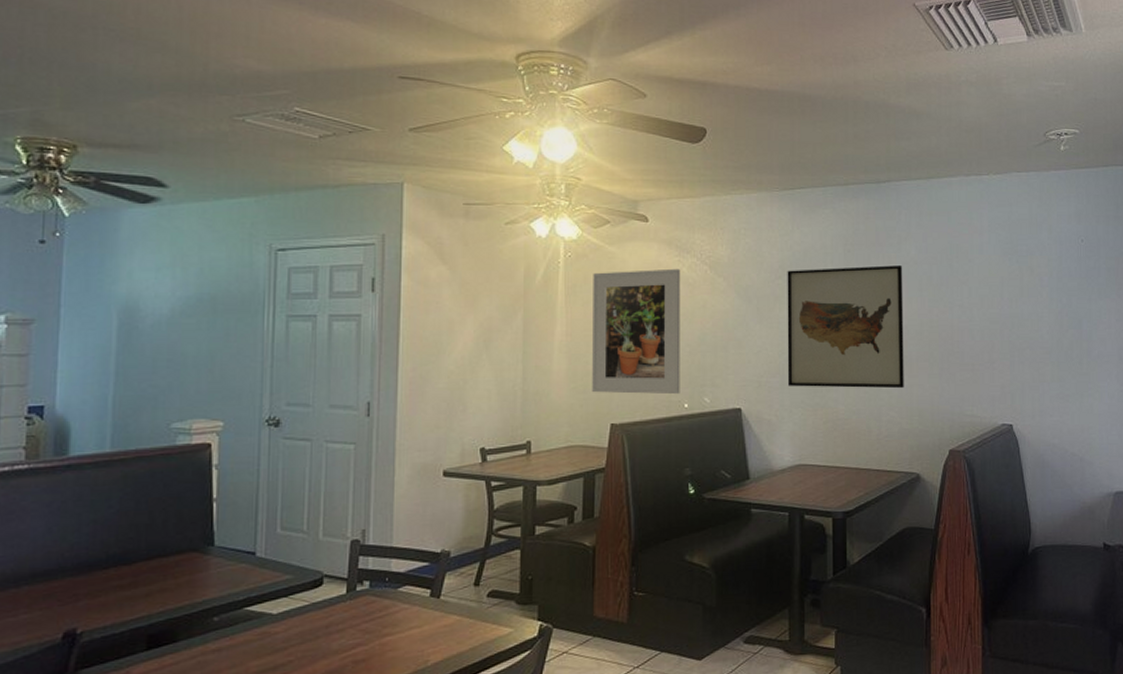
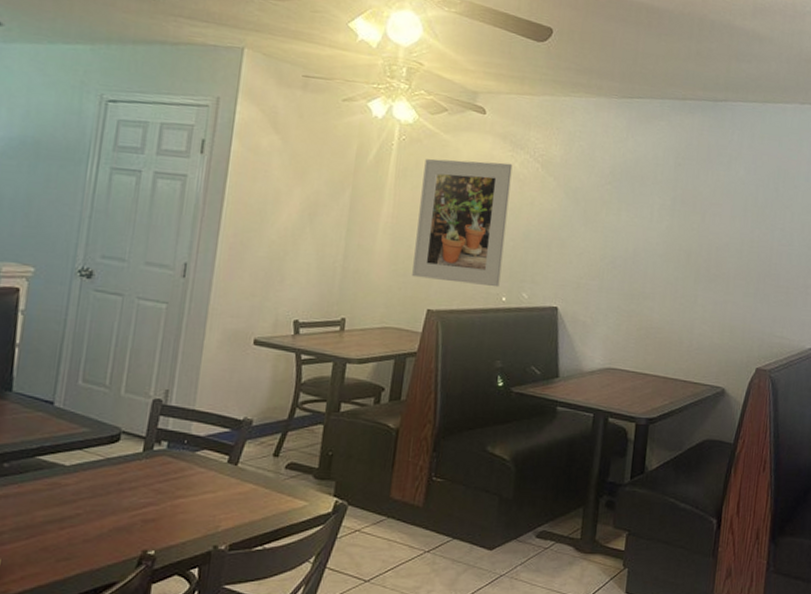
wall art: present [787,265,904,389] -> none [605,176,730,304]

